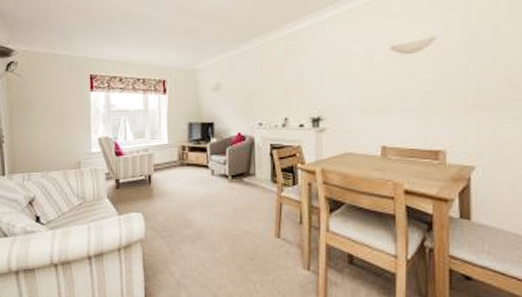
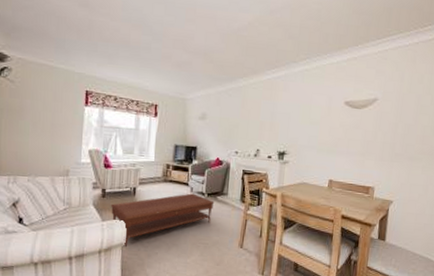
coffee table: none [125,177,241,242] -> present [110,193,215,247]

